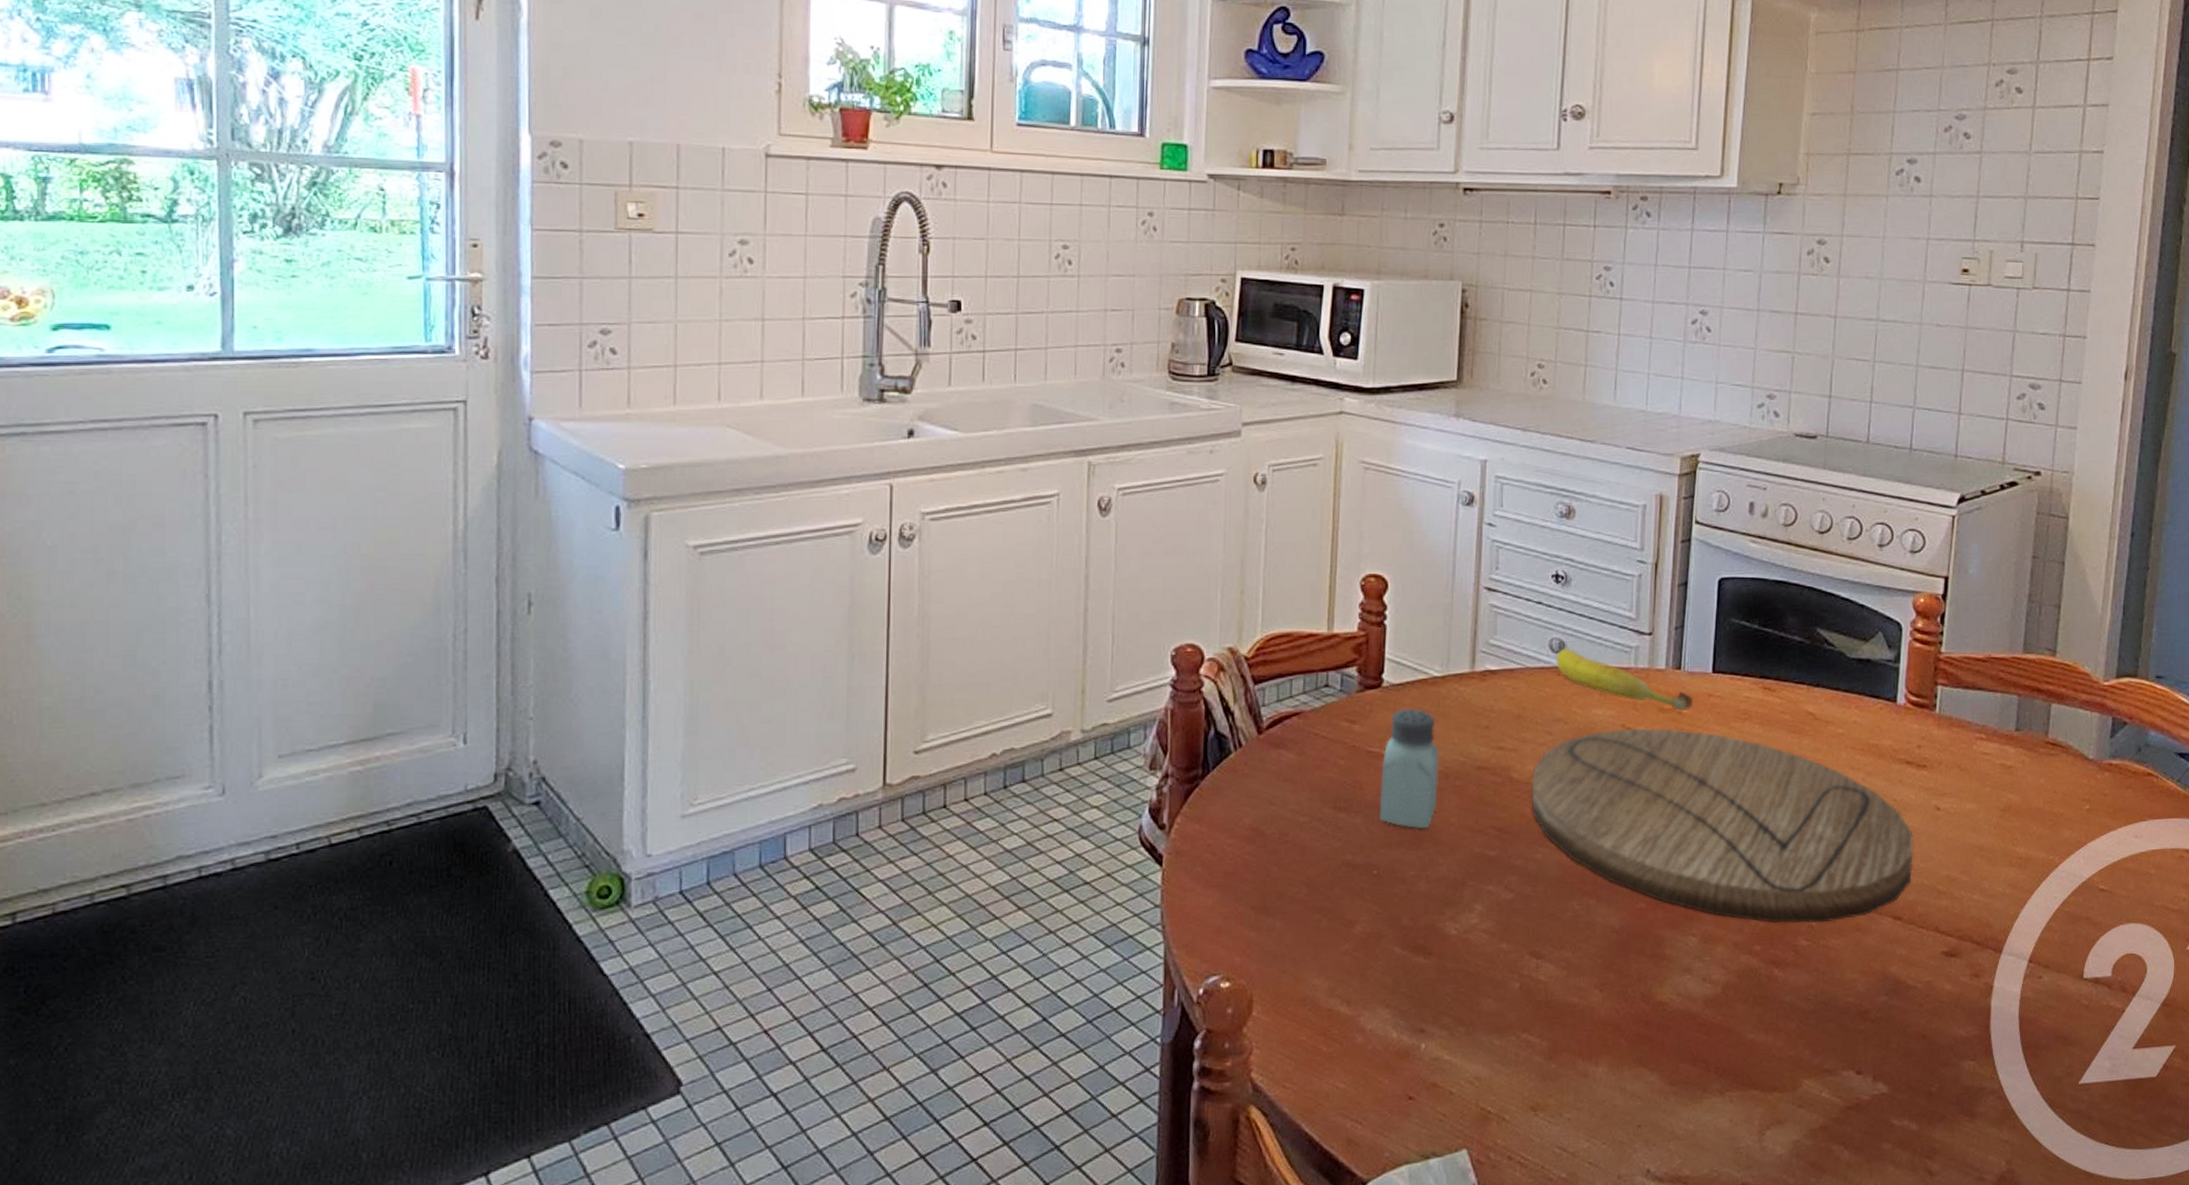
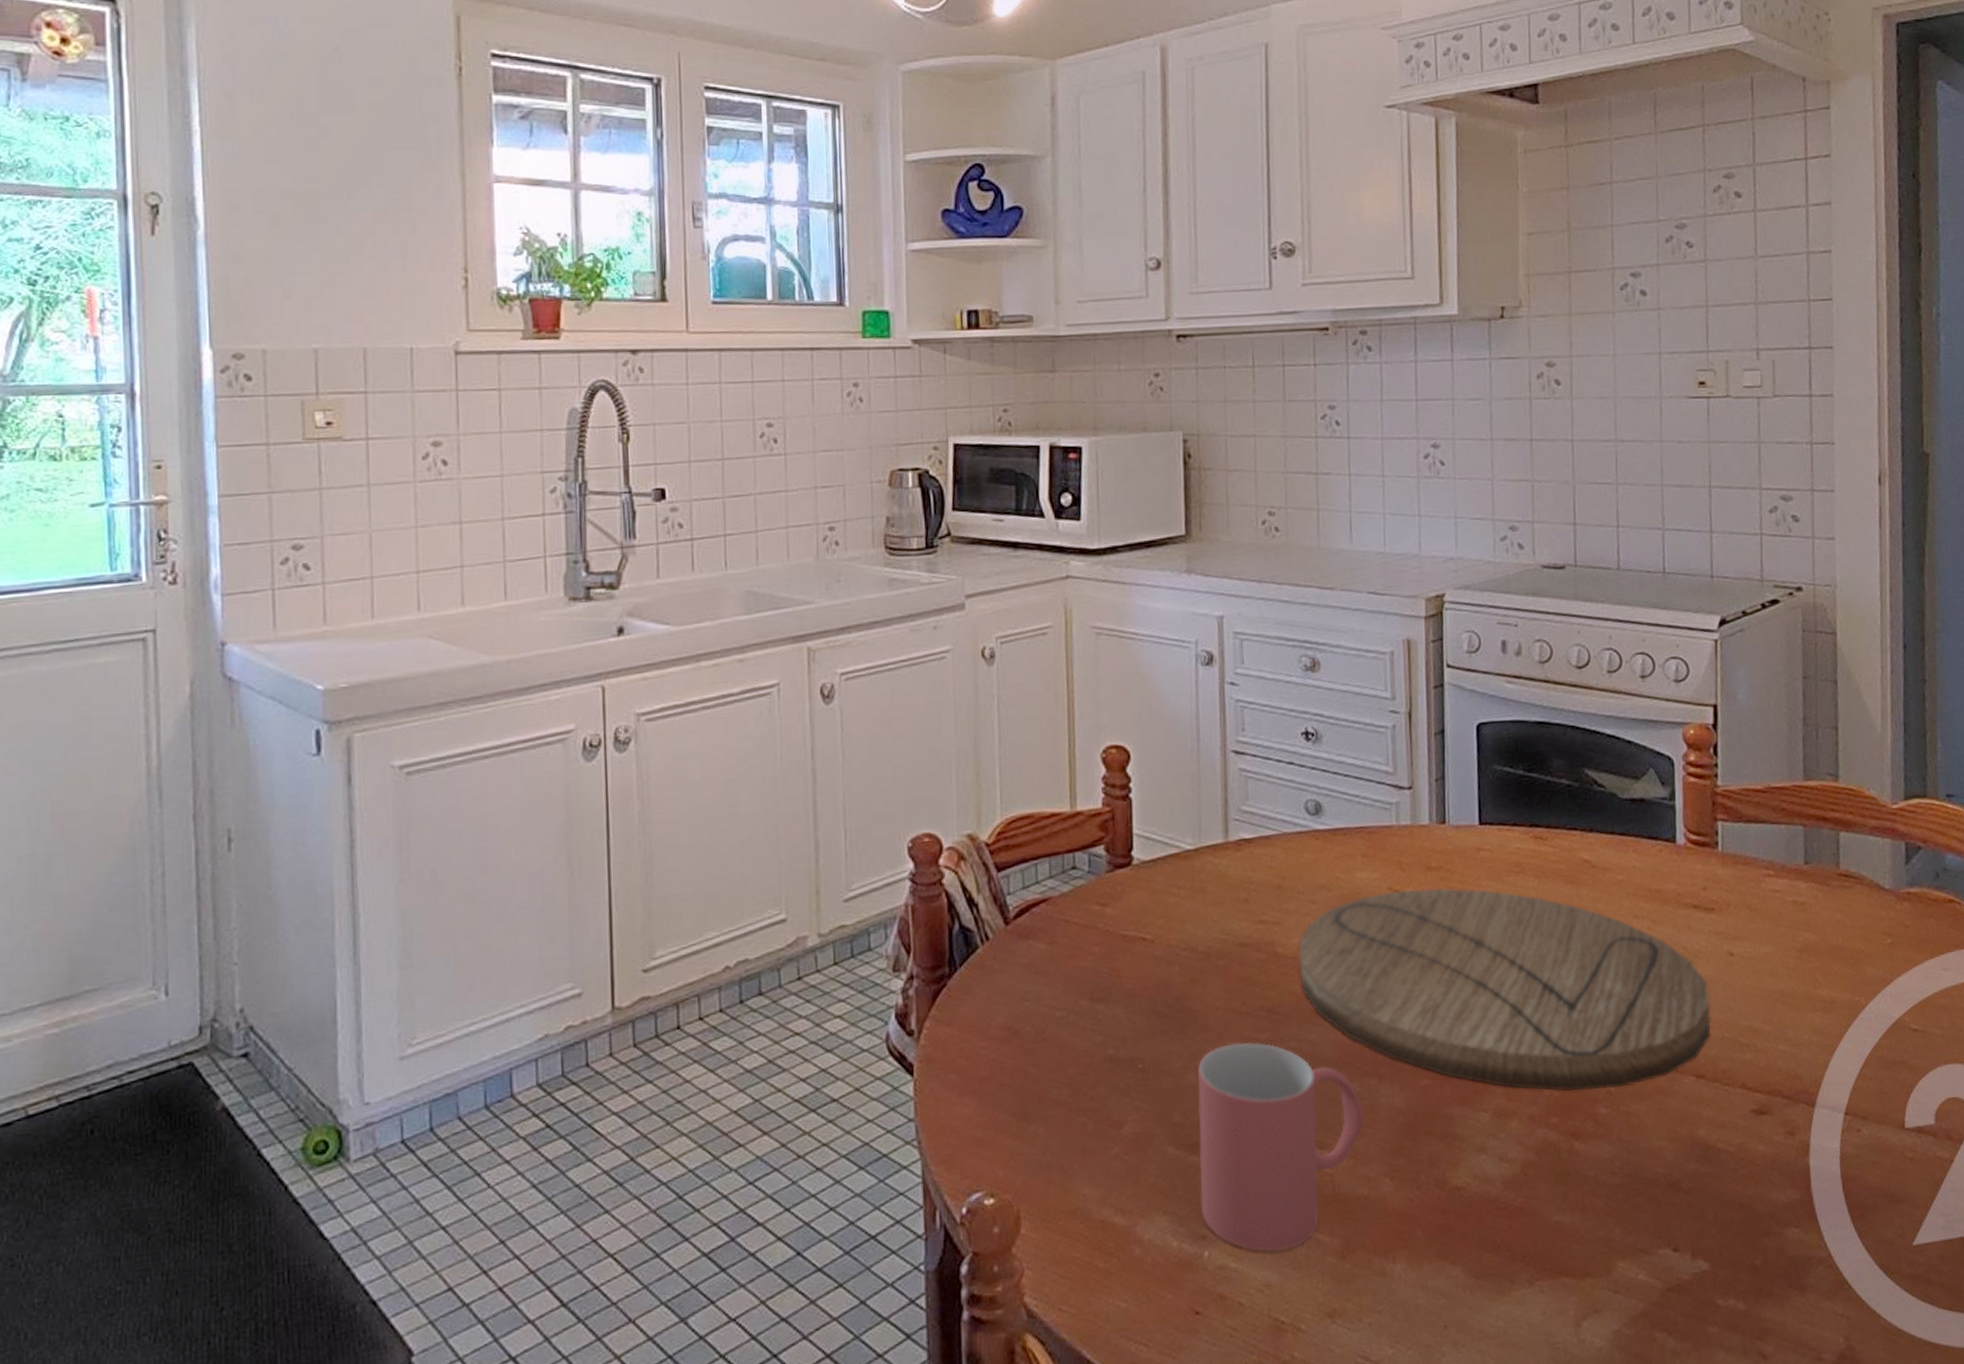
saltshaker: present [1379,708,1440,829] -> none [1138,885,1200,1016]
mug: none [1421,857,1581,1048] -> present [1197,1042,1365,1252]
fruit: present [1555,648,1694,712] -> none [1312,809,1462,869]

